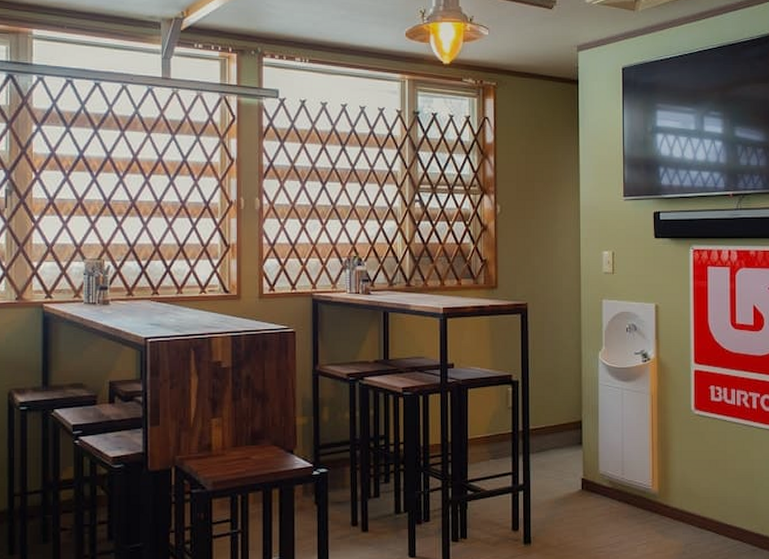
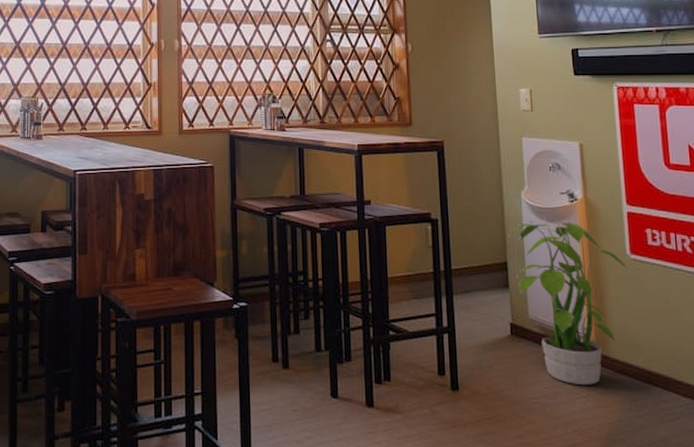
potted plant: none [584,374,691,533] -> present [507,215,627,385]

